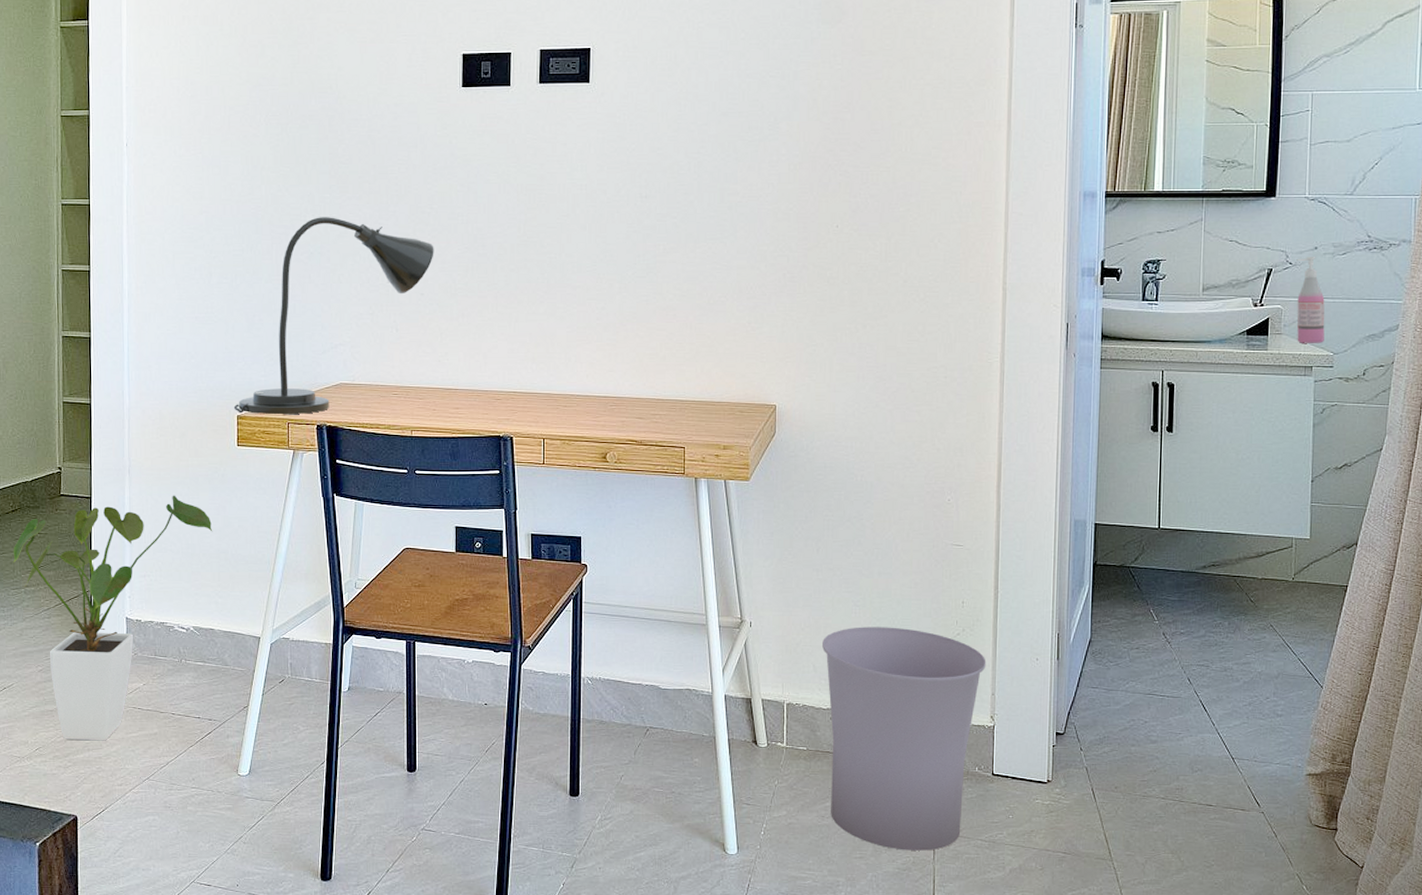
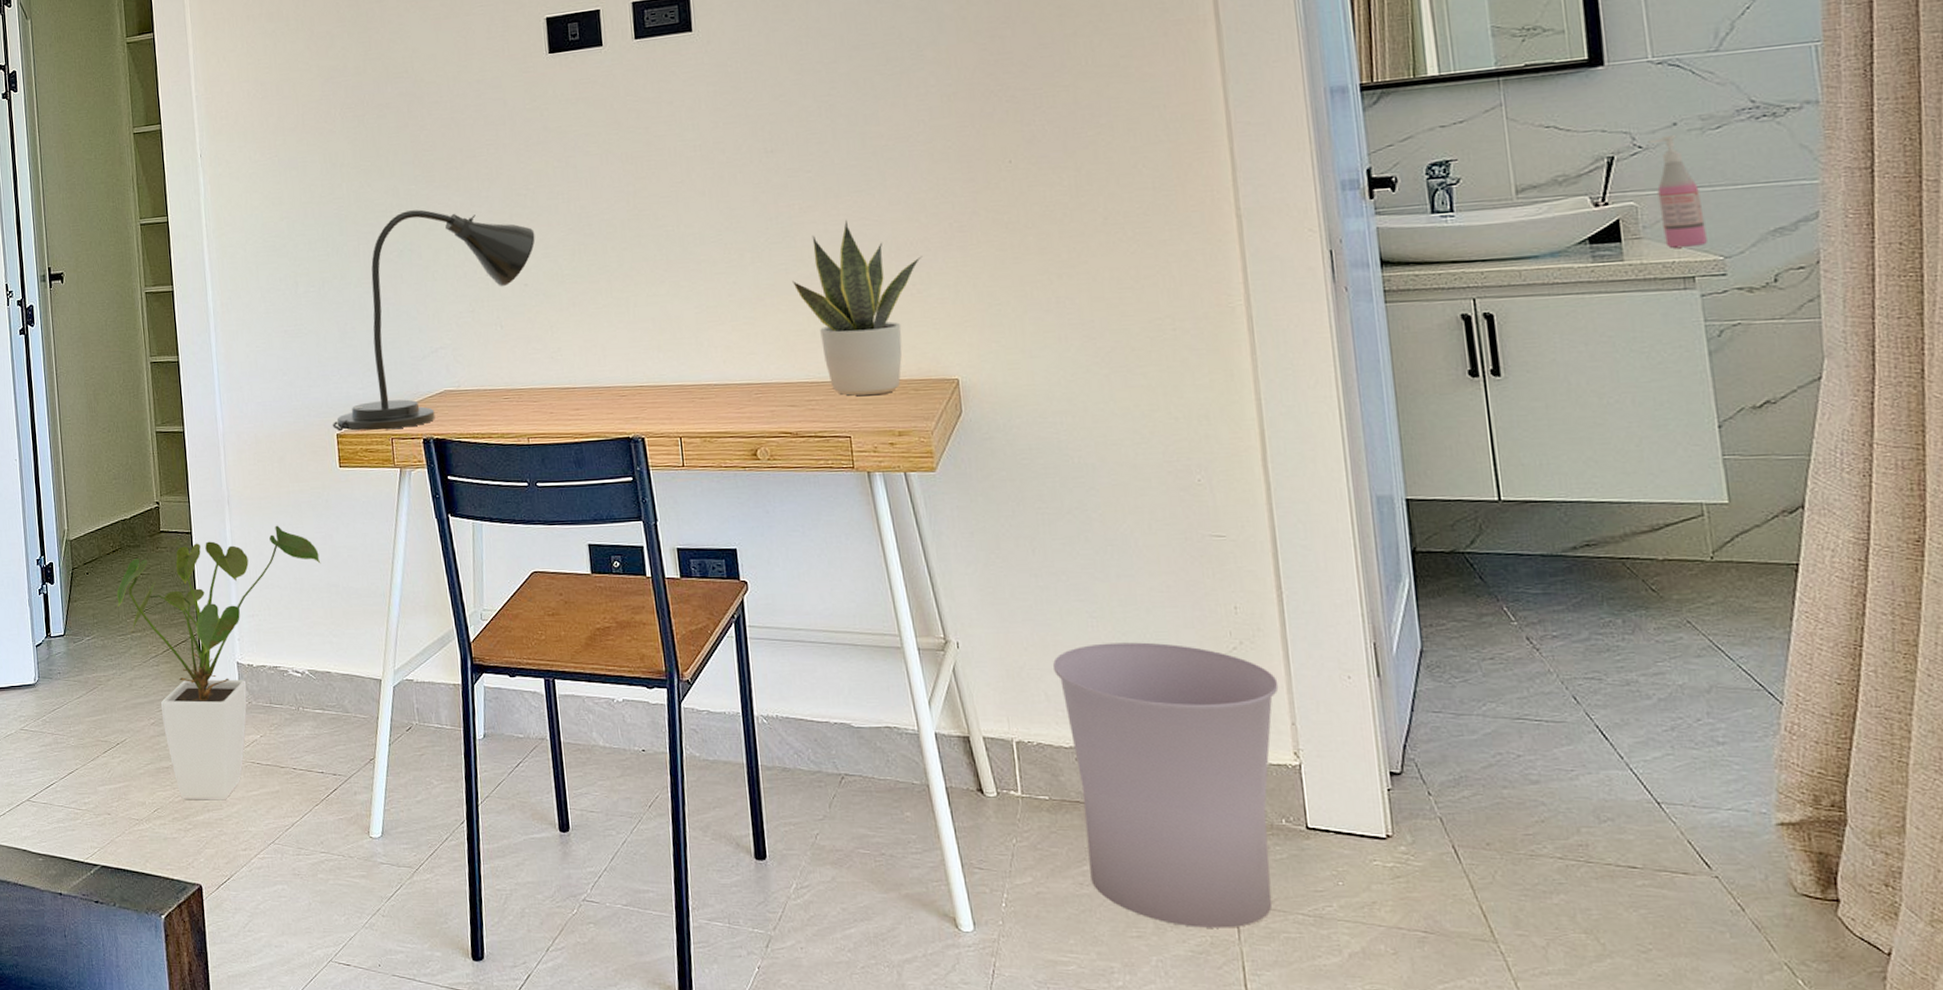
potted plant: none [651,262,759,414] -> present [792,219,922,396]

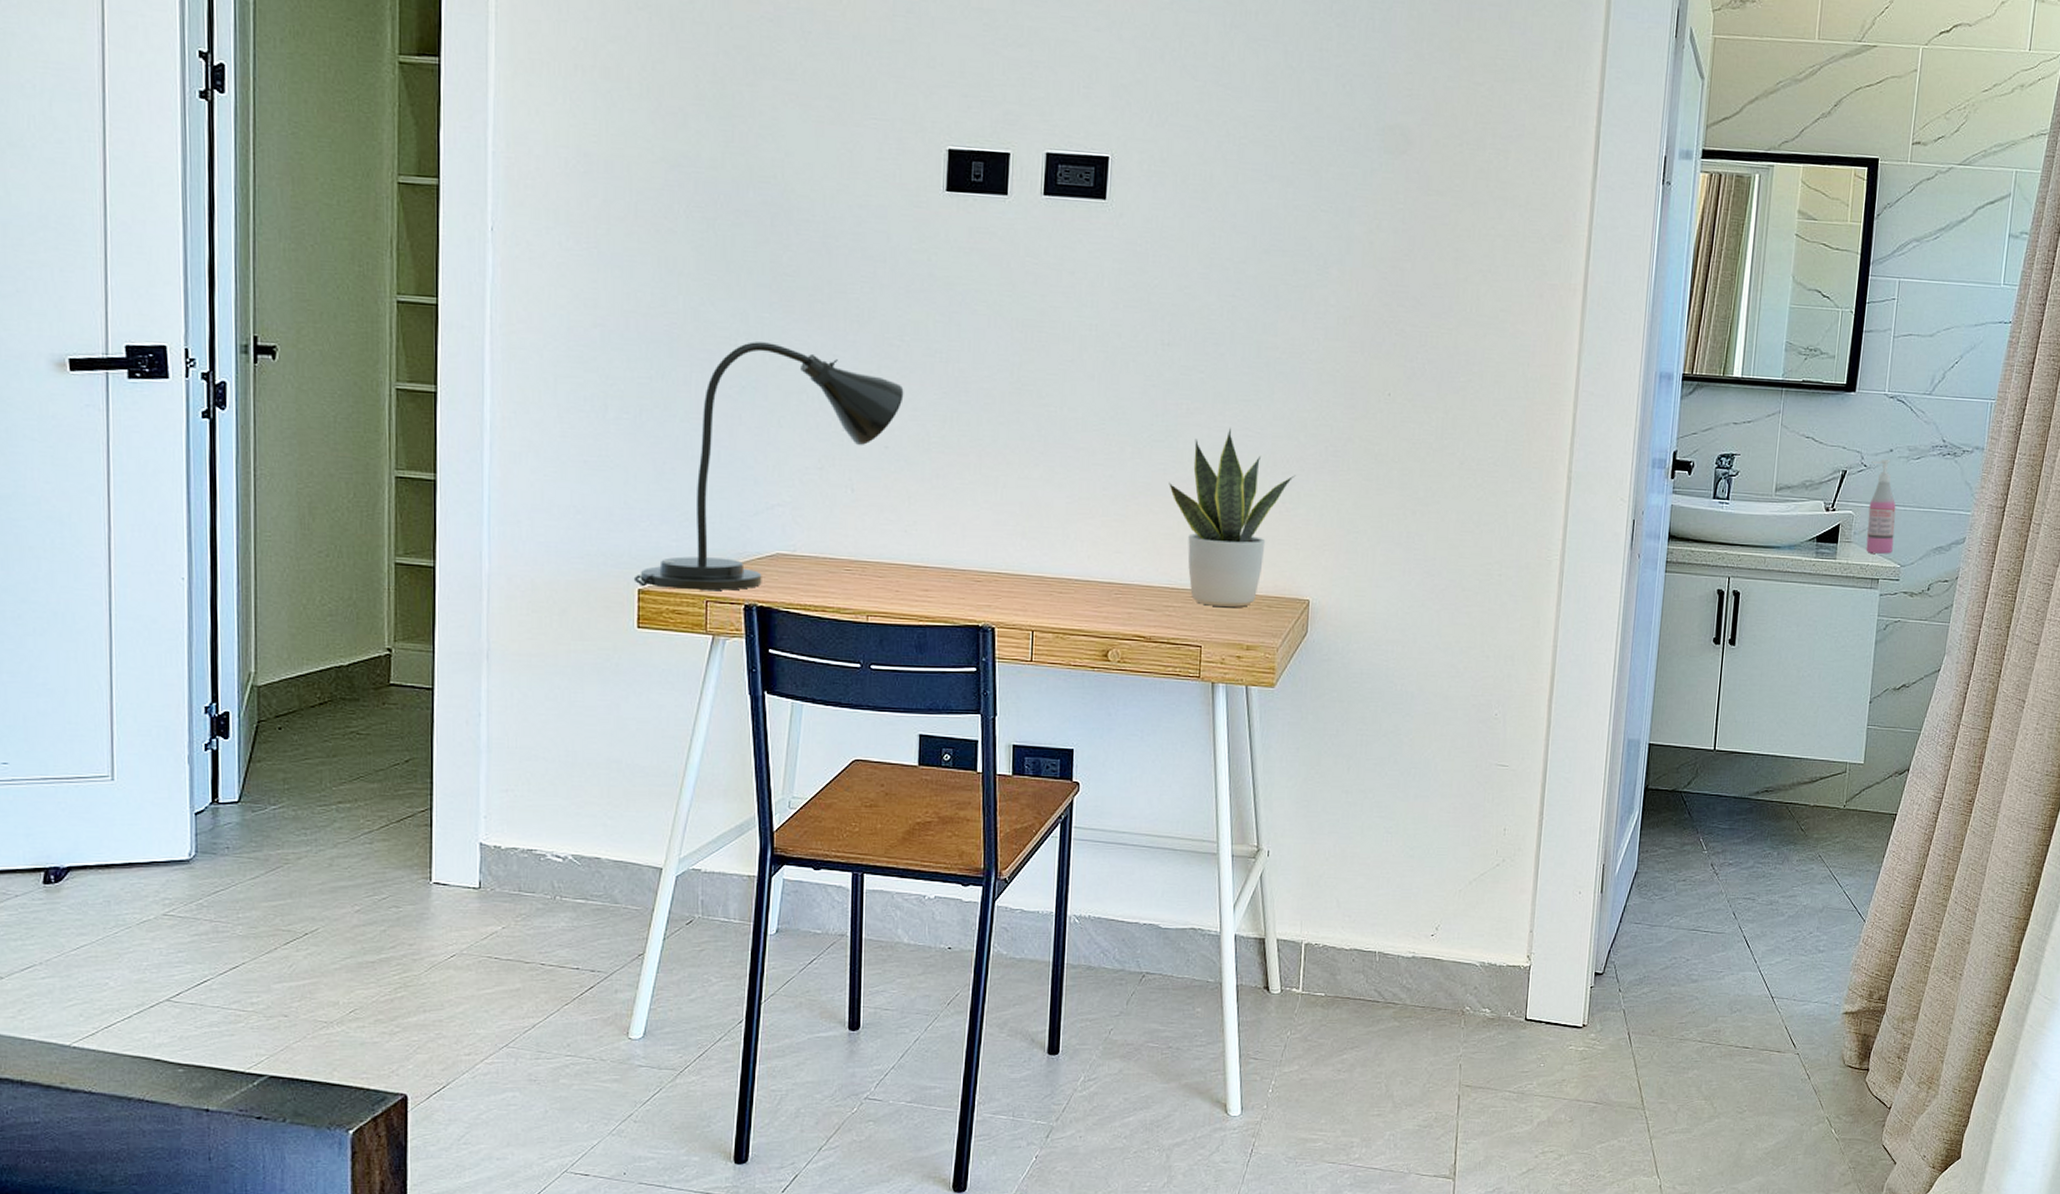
house plant: present [116,525,321,801] -> none [320,688,602,1000]
waste bin: present [1053,642,1279,928] -> none [1348,856,1526,1105]

